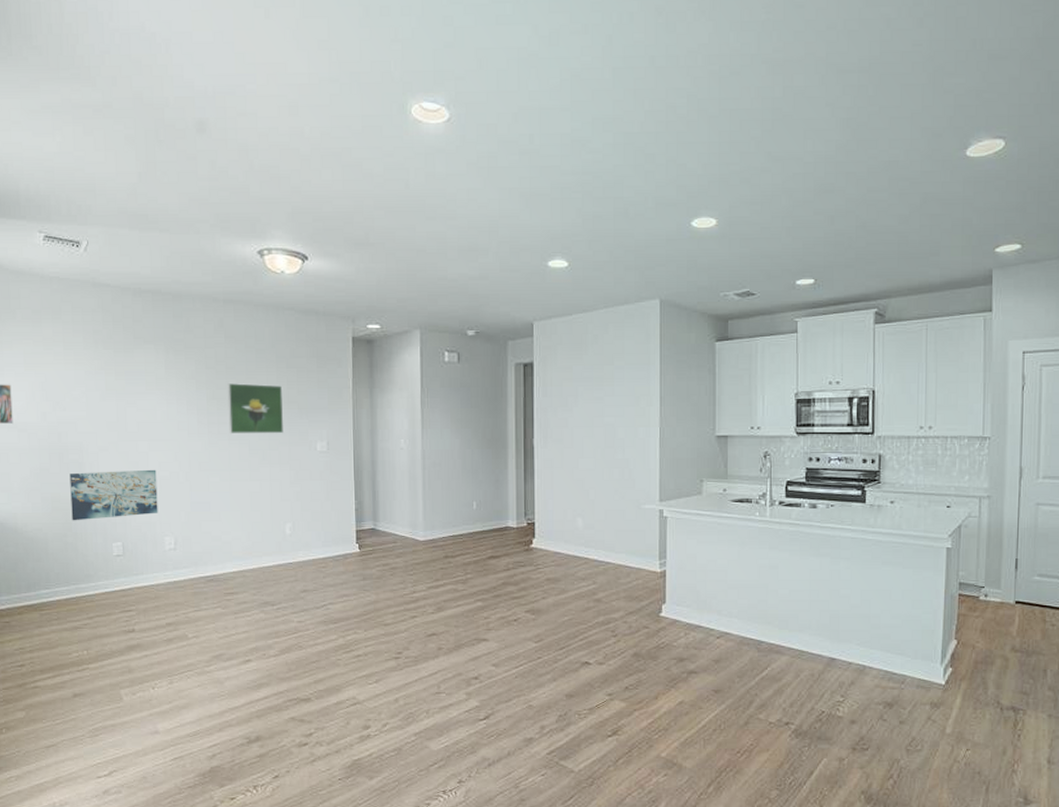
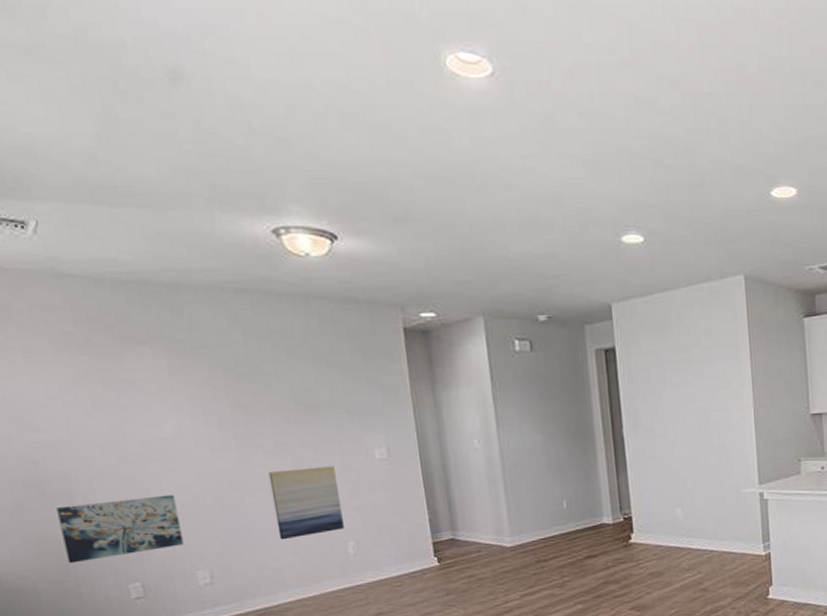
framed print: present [227,383,284,434] -> none [253,387,333,447]
wall art: none [230,454,284,517] -> present [268,466,344,540]

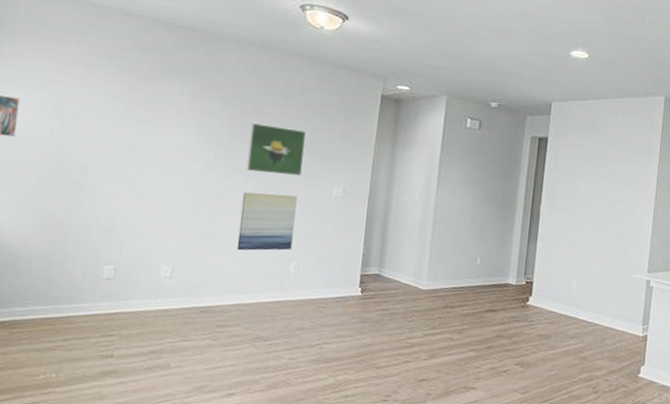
wall art: present [56,494,184,564] -> none [63,192,164,241]
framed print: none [253,387,333,447] -> present [246,123,307,177]

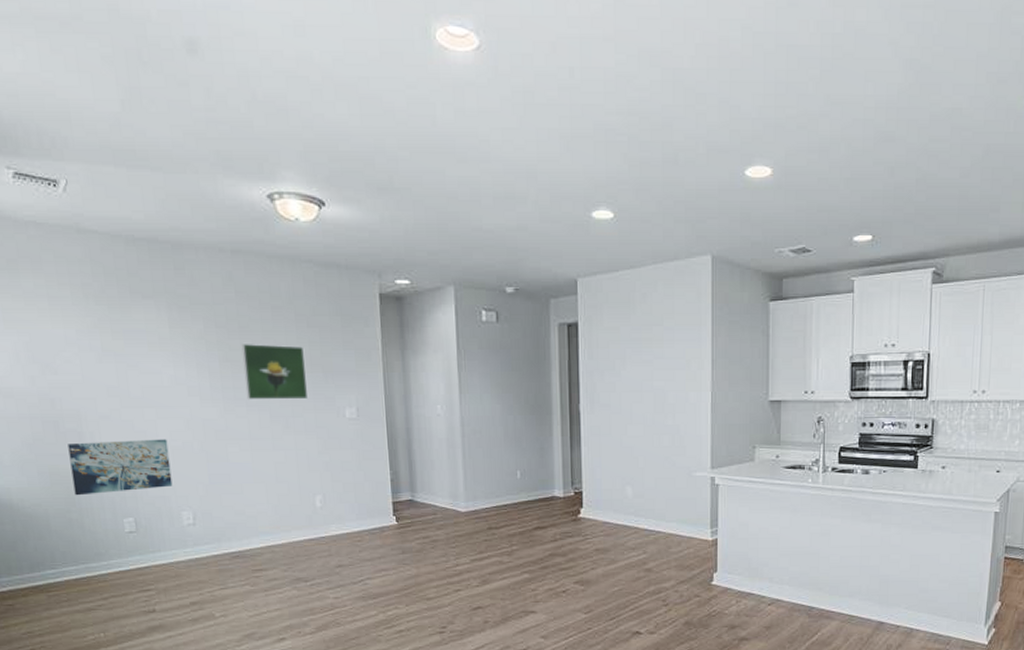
wall art: none [63,192,164,241] -> present [68,439,173,496]
wall art: present [237,192,297,251] -> none [249,422,313,489]

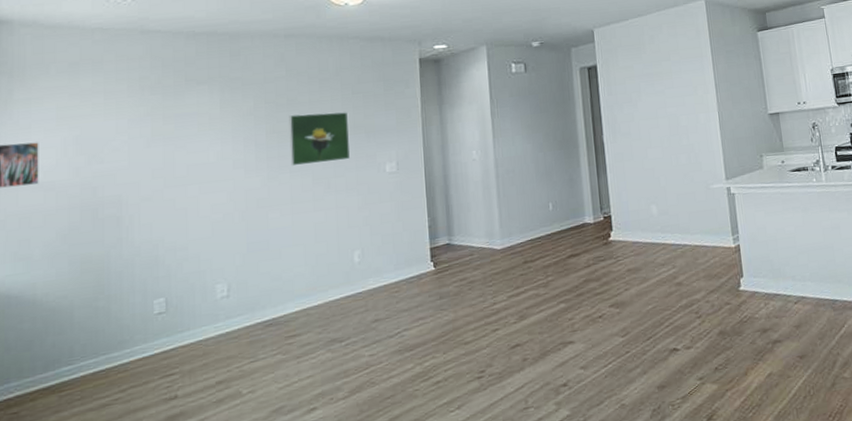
wall art: present [68,439,173,496] -> none [104,213,209,282]

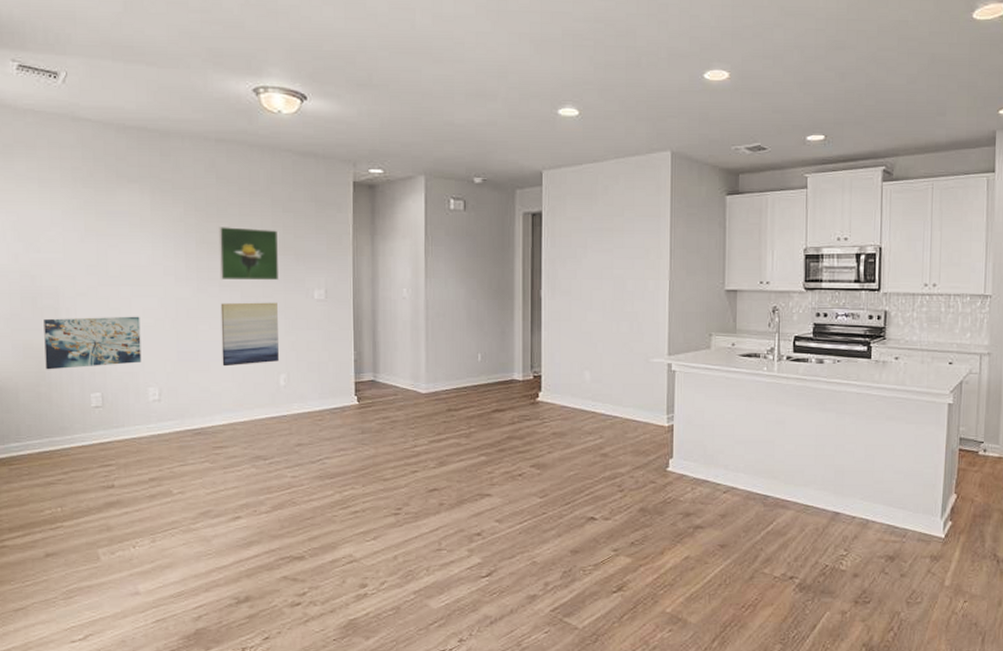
wall art: none [104,213,209,282] -> present [44,316,142,370]
wall art: none [291,180,352,252] -> present [220,302,279,367]

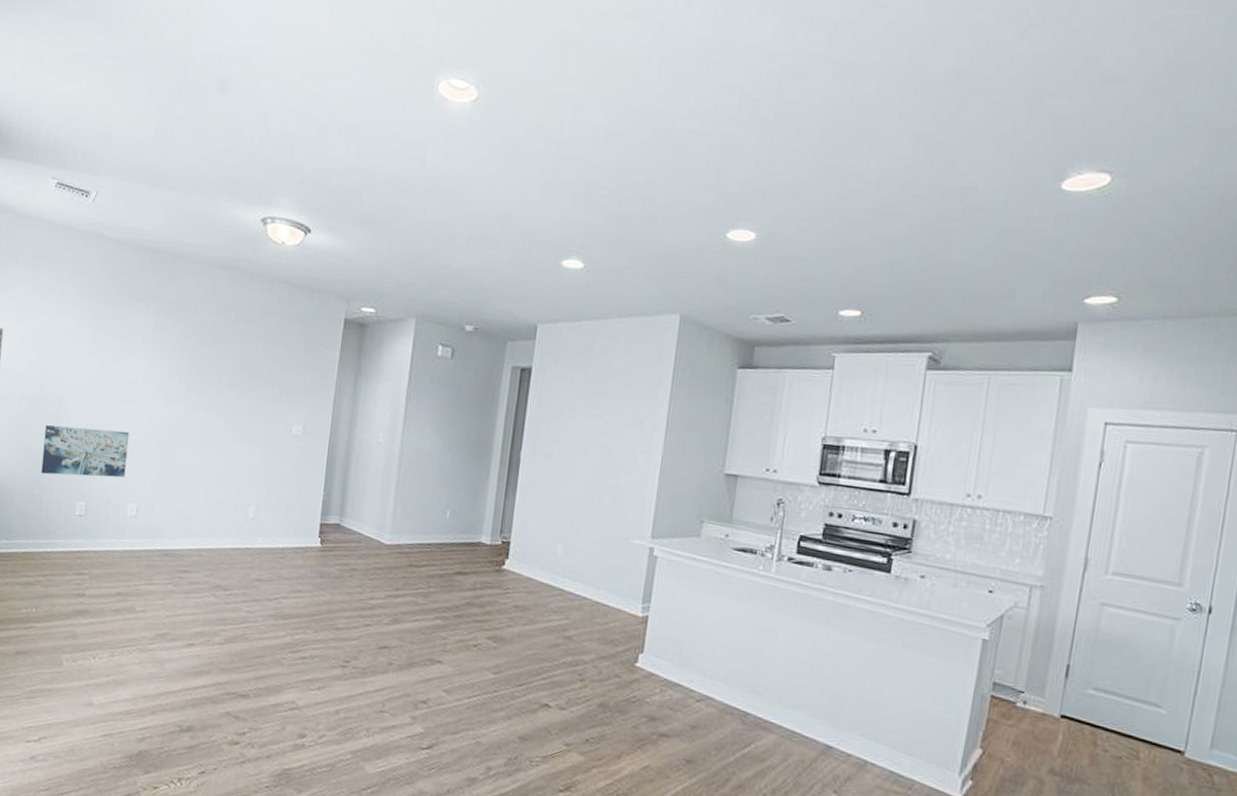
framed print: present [218,227,280,281] -> none [206,352,267,412]
wall art: present [220,302,279,367] -> none [197,428,257,493]

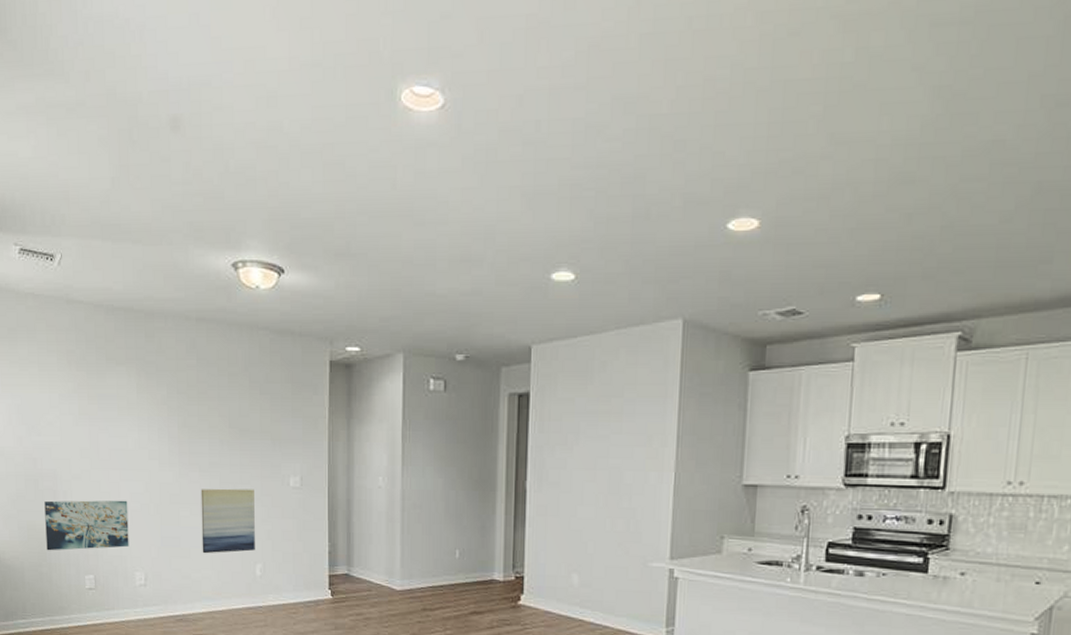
wall art: none [197,428,257,493] -> present [201,488,255,554]

